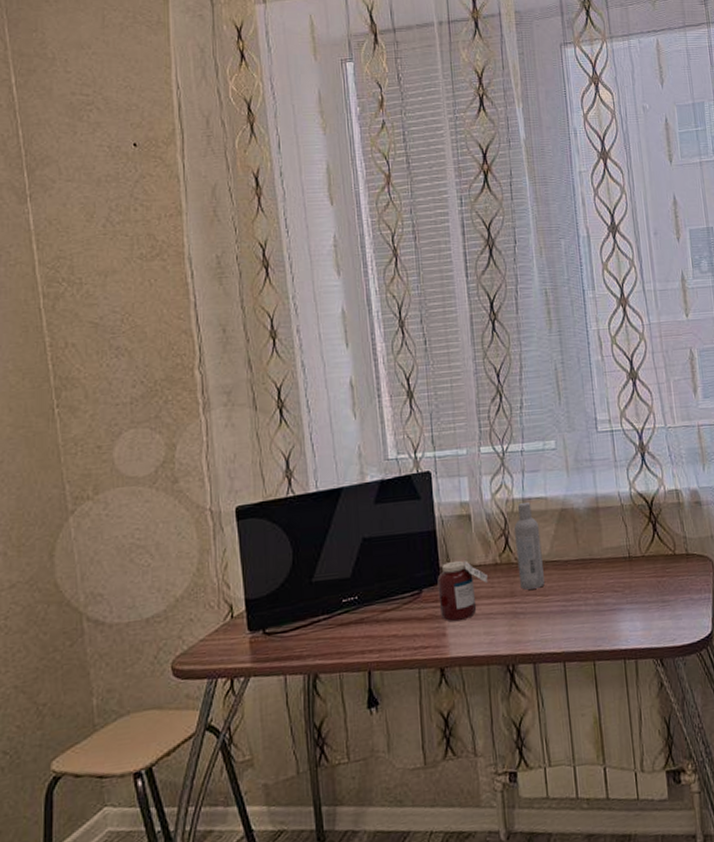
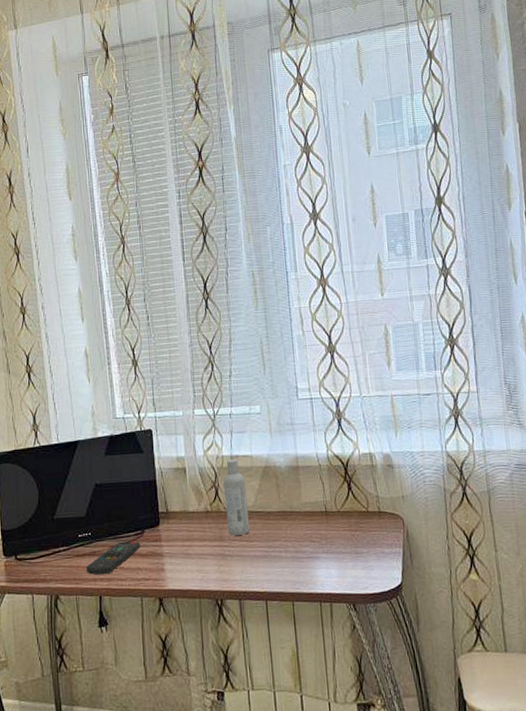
remote control: none [352,603,417,647] -> present [86,541,140,576]
jar: present [437,559,488,622] -> none [157,506,200,560]

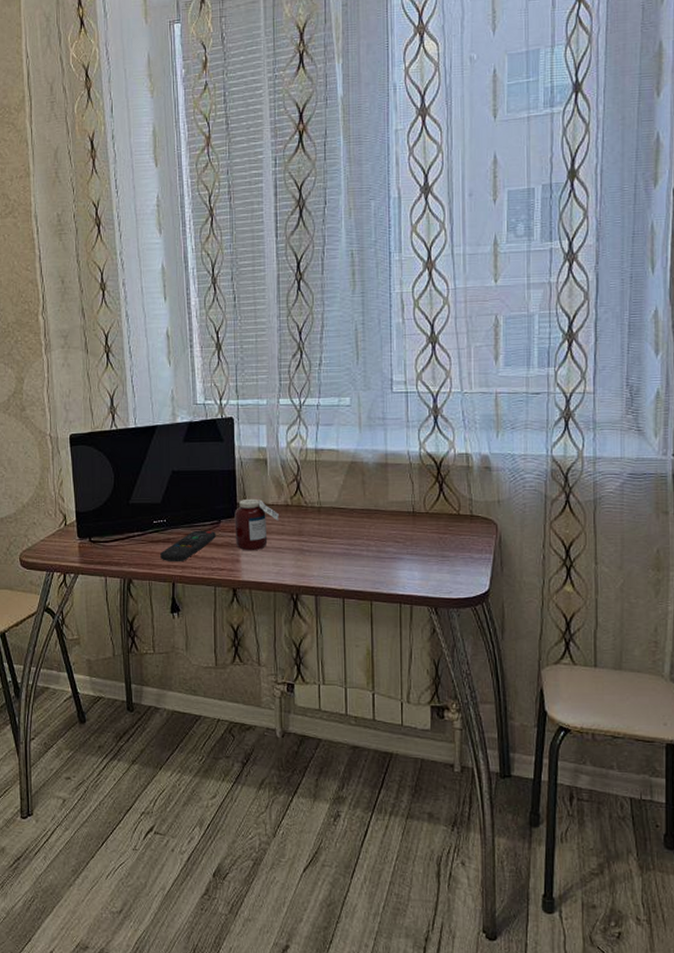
jar: none [157,506,200,560] -> present [234,498,279,551]
bottle: present [223,458,249,535] -> none [306,452,330,531]

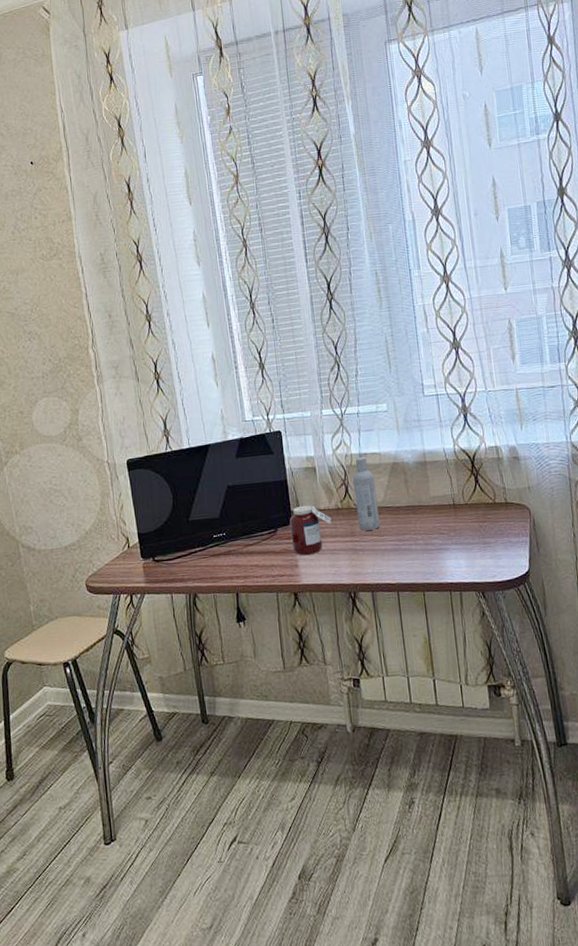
remote control: present [160,530,216,562] -> none [222,539,274,574]
bottle: none [306,452,330,531] -> present [353,456,380,531]

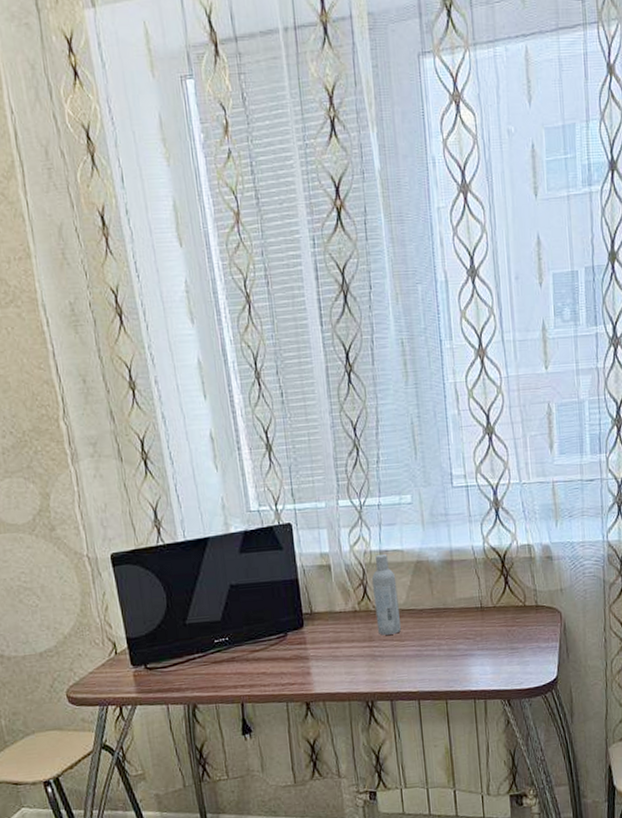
jar: present [289,504,332,556] -> none [301,606,348,663]

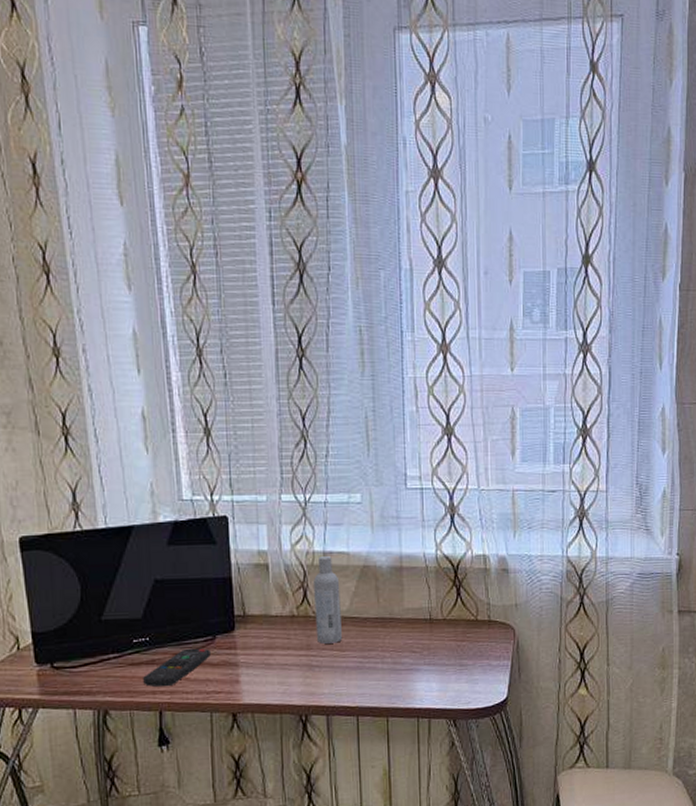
remote control: none [225,644,283,682] -> present [143,648,211,688]

